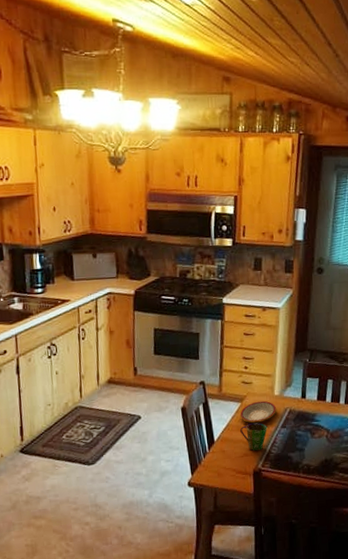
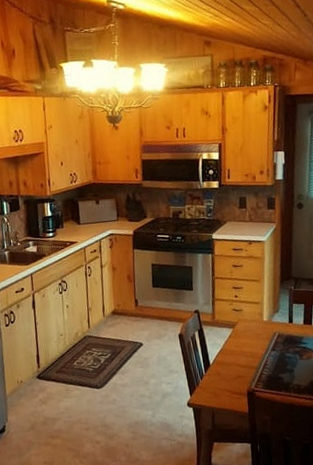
plate: present [240,400,276,423] -> none [233,326,266,347]
cup: present [240,423,267,451] -> none [233,346,259,373]

